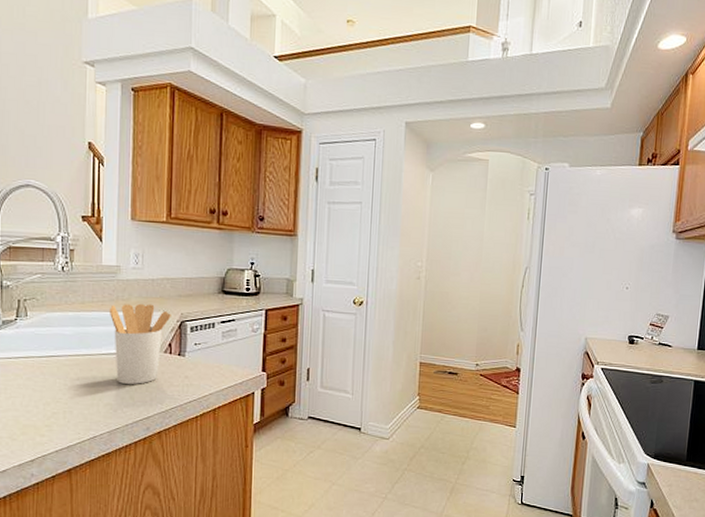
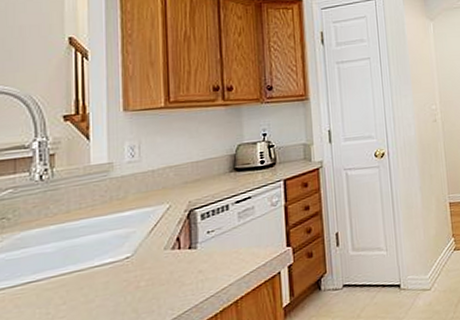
utensil holder: present [110,303,171,384] -> none [102,197,177,297]

